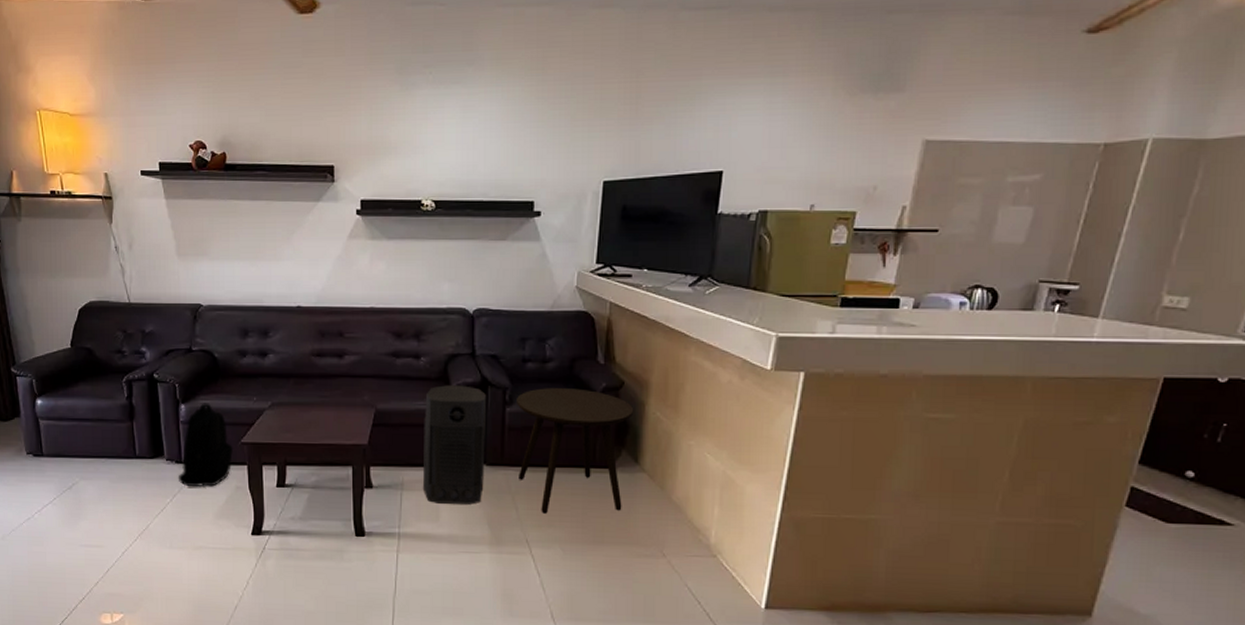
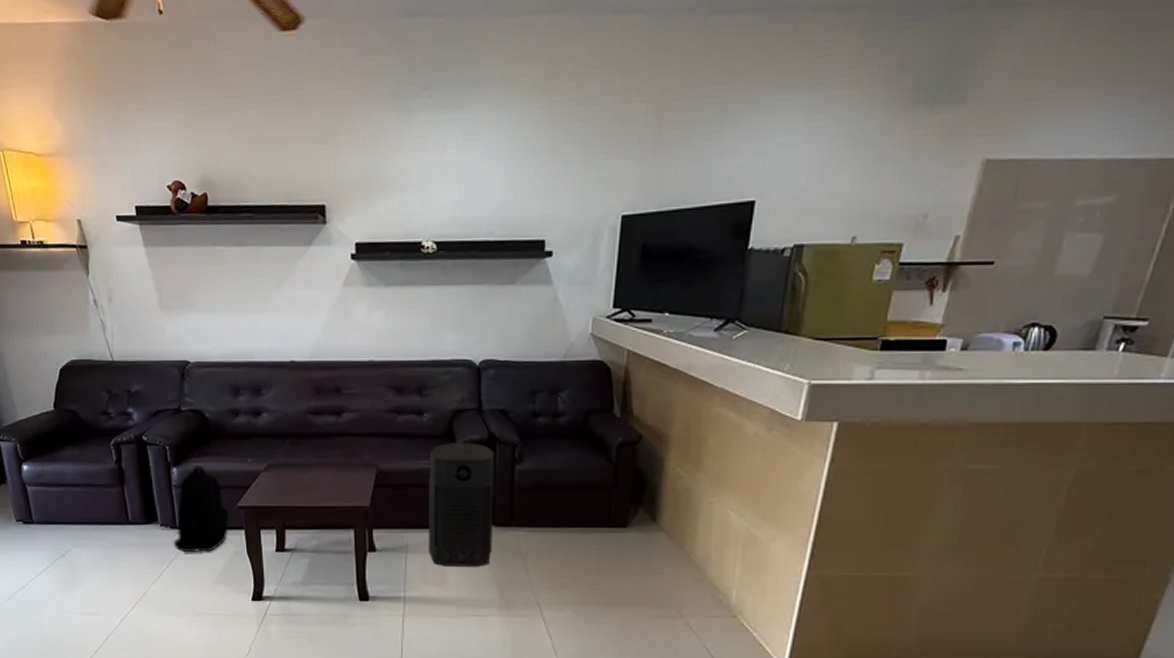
side table: present [517,388,634,514] -> none [527,444,652,575]

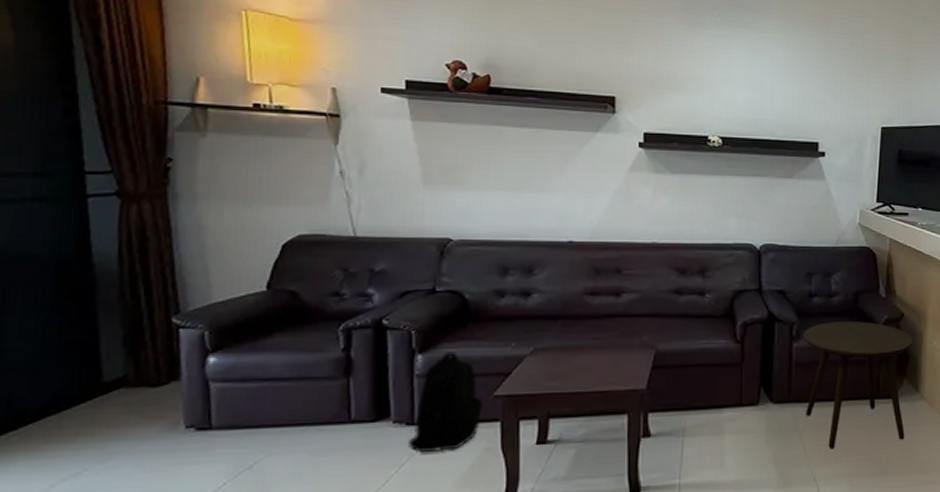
air purifier: present [428,443,495,567] -> none [706,322,774,448]
side table: none [527,444,652,575] -> present [803,321,914,449]

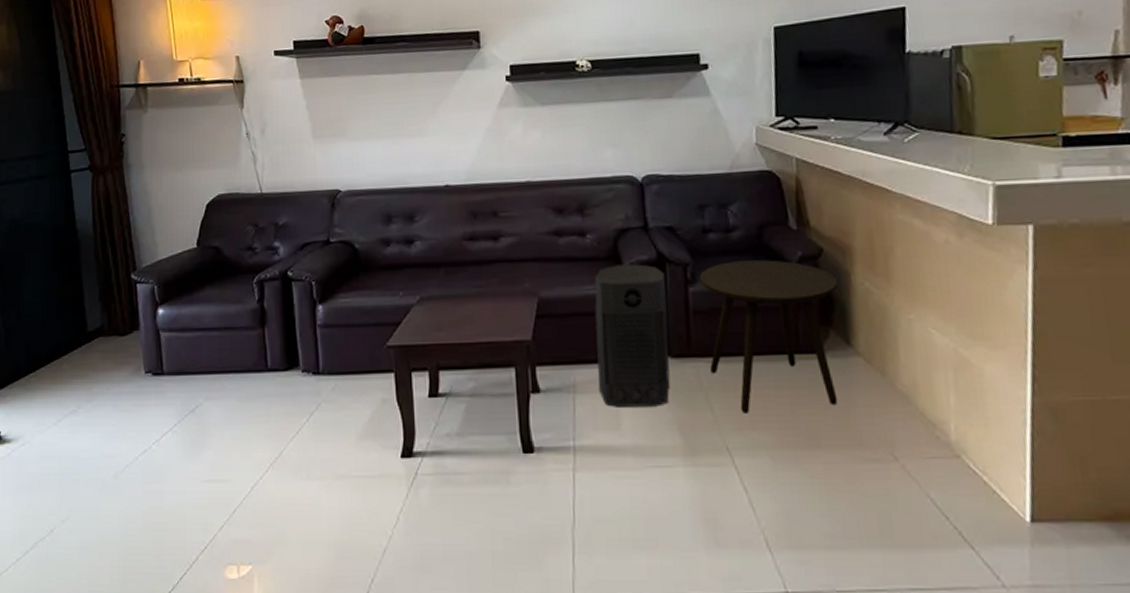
backpack: present [407,351,484,454] -> none [315,301,379,403]
air purifier: none [706,322,774,448] -> present [594,264,671,407]

